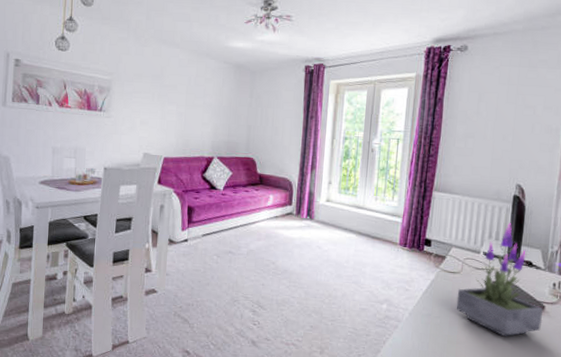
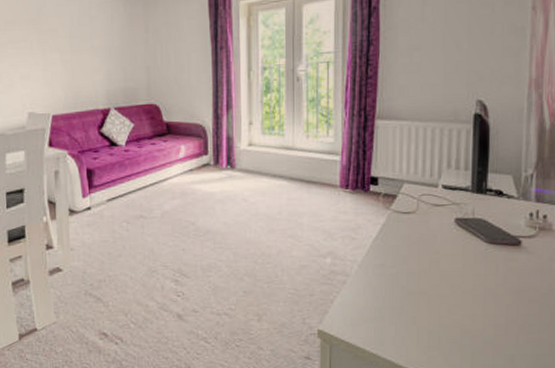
potted plant: present [456,223,543,337] -> none [414,147,520,281]

